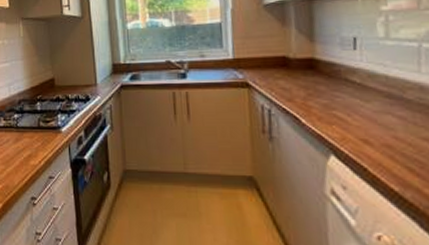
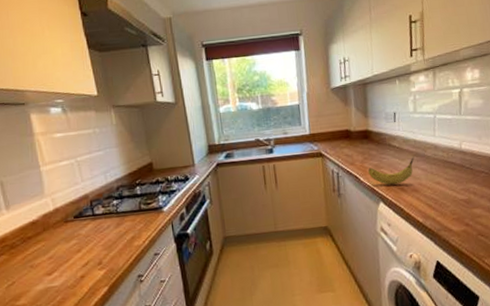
fruit: none [312,96,386,134] -> present [367,155,414,185]

